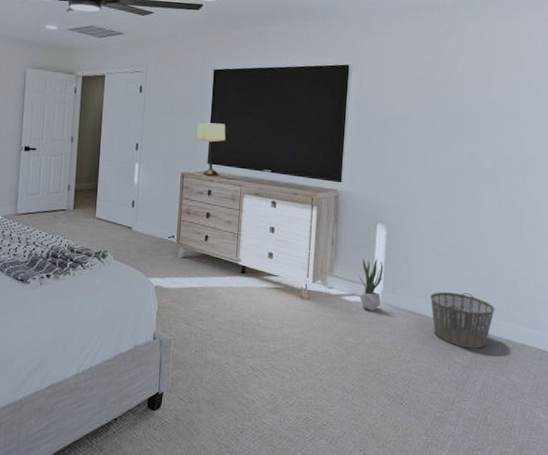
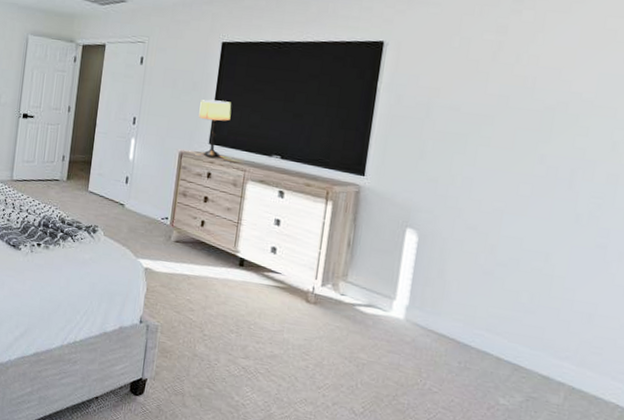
potted plant: present [358,258,384,312] -> none [378,266,411,328]
basket: present [430,292,495,349] -> none [469,317,559,393]

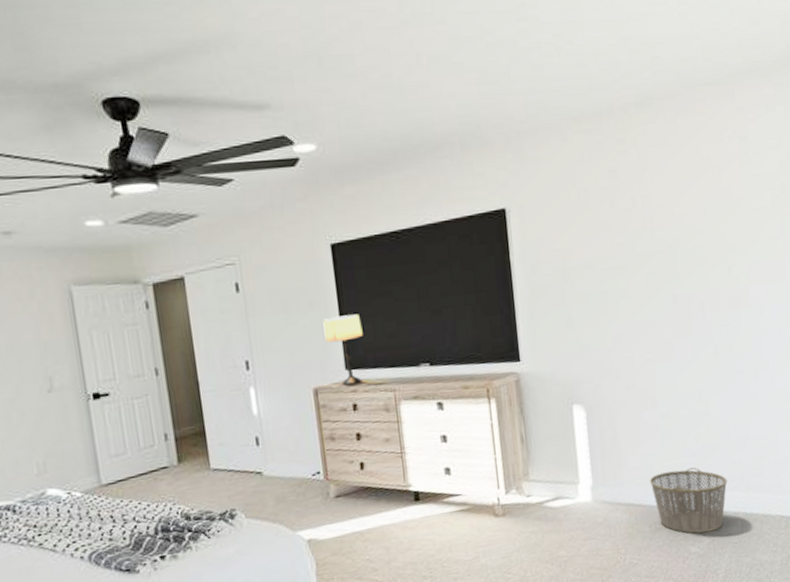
basket: none [469,317,559,393] -> present [649,467,728,534]

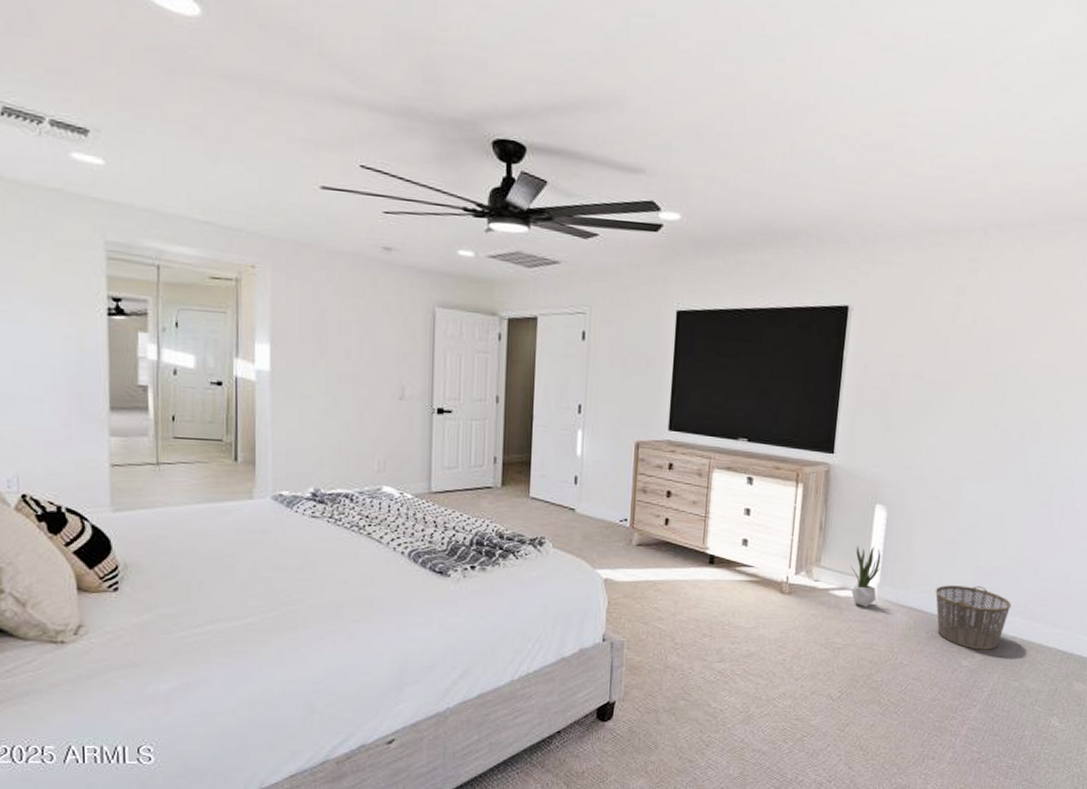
table lamp: present [323,314,363,386] -> none [655,379,692,446]
potted plant: none [560,448,593,514] -> present [850,545,881,608]

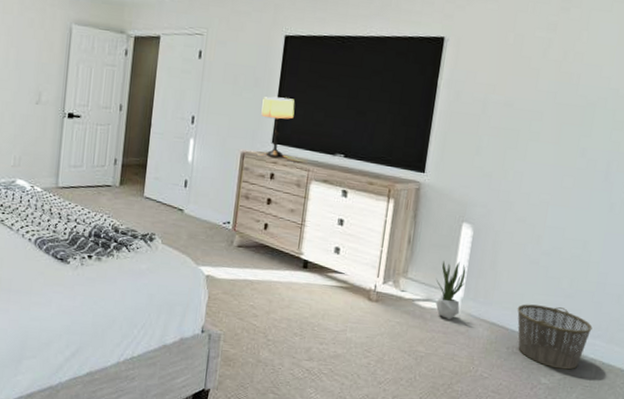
table lamp: none [655,379,692,446] -> present [261,96,295,158]

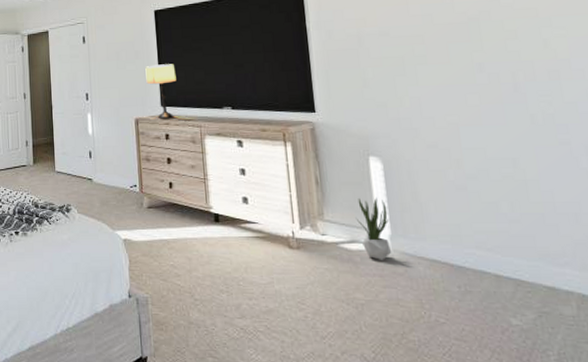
basket: present [517,304,593,370] -> none [456,235,556,307]

